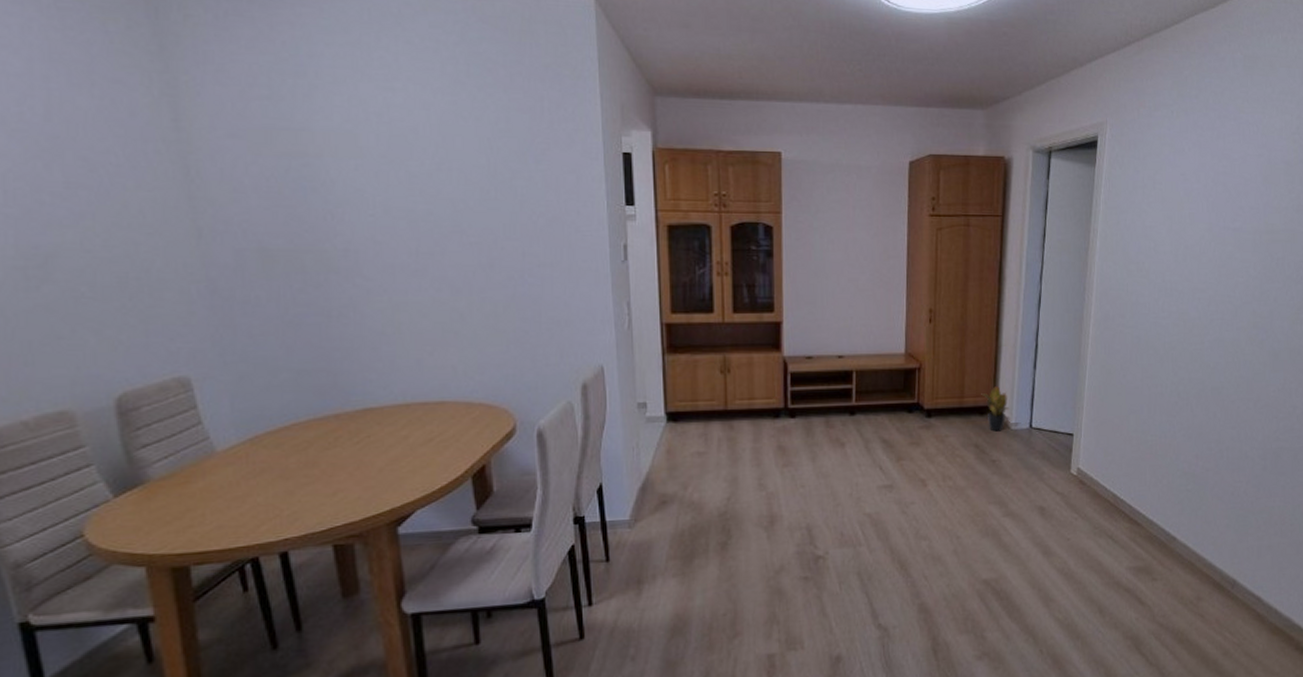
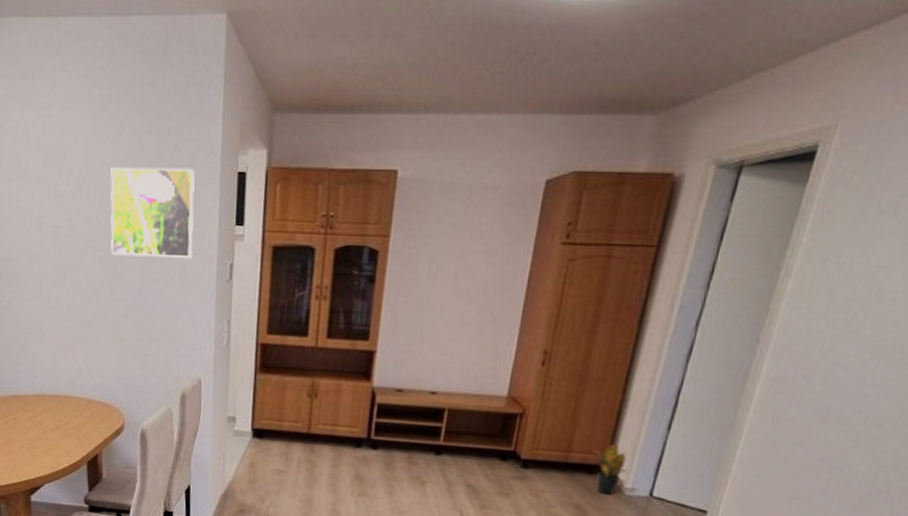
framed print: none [475,146,581,241] -> present [110,167,195,259]

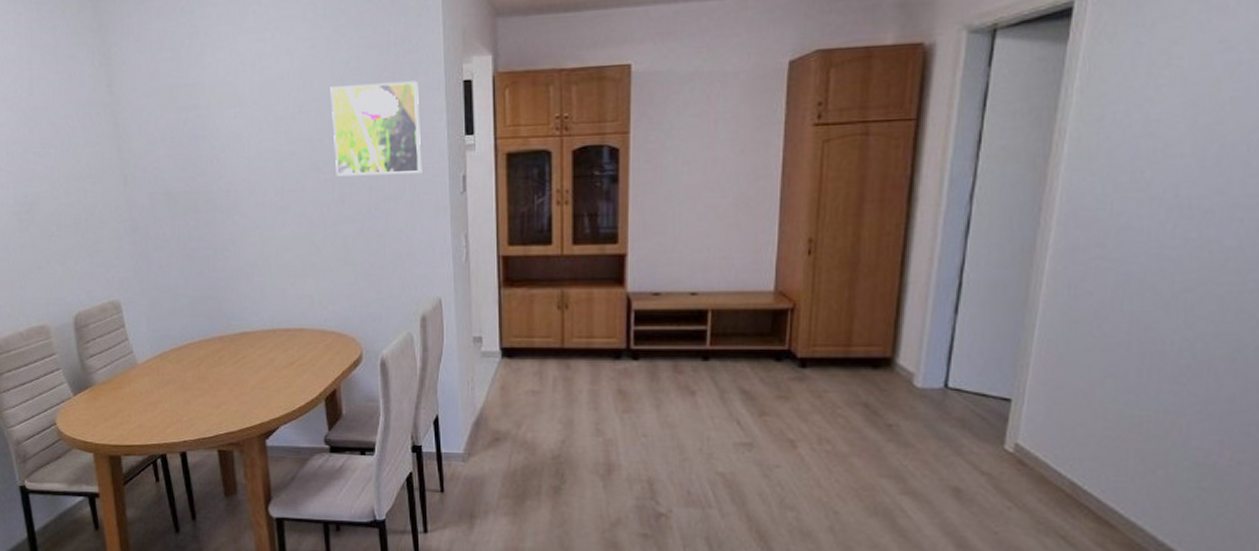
potted plant: present [593,444,628,495] -> none [875,334,916,390]

